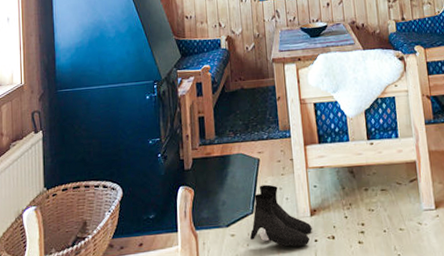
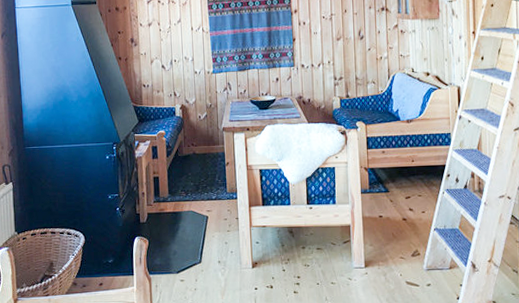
boots: present [249,184,312,247] -> none [197,239,253,293]

